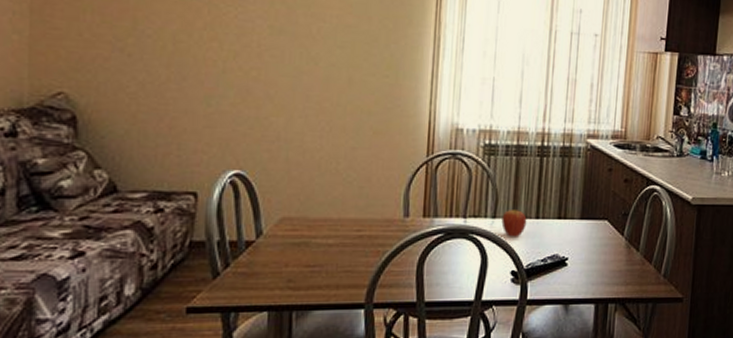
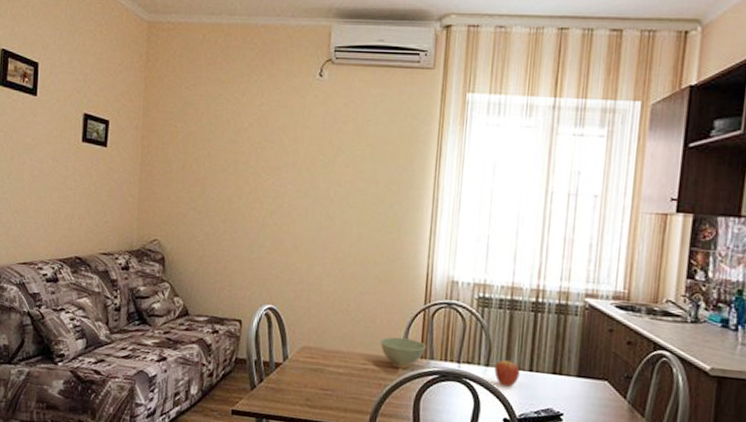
bowl: none [377,196,430,231] -> present [380,337,427,369]

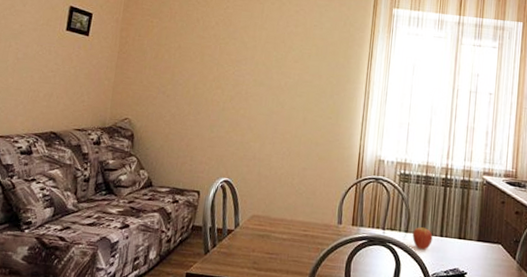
bowl: present [380,337,427,369] -> none [318,207,358,235]

